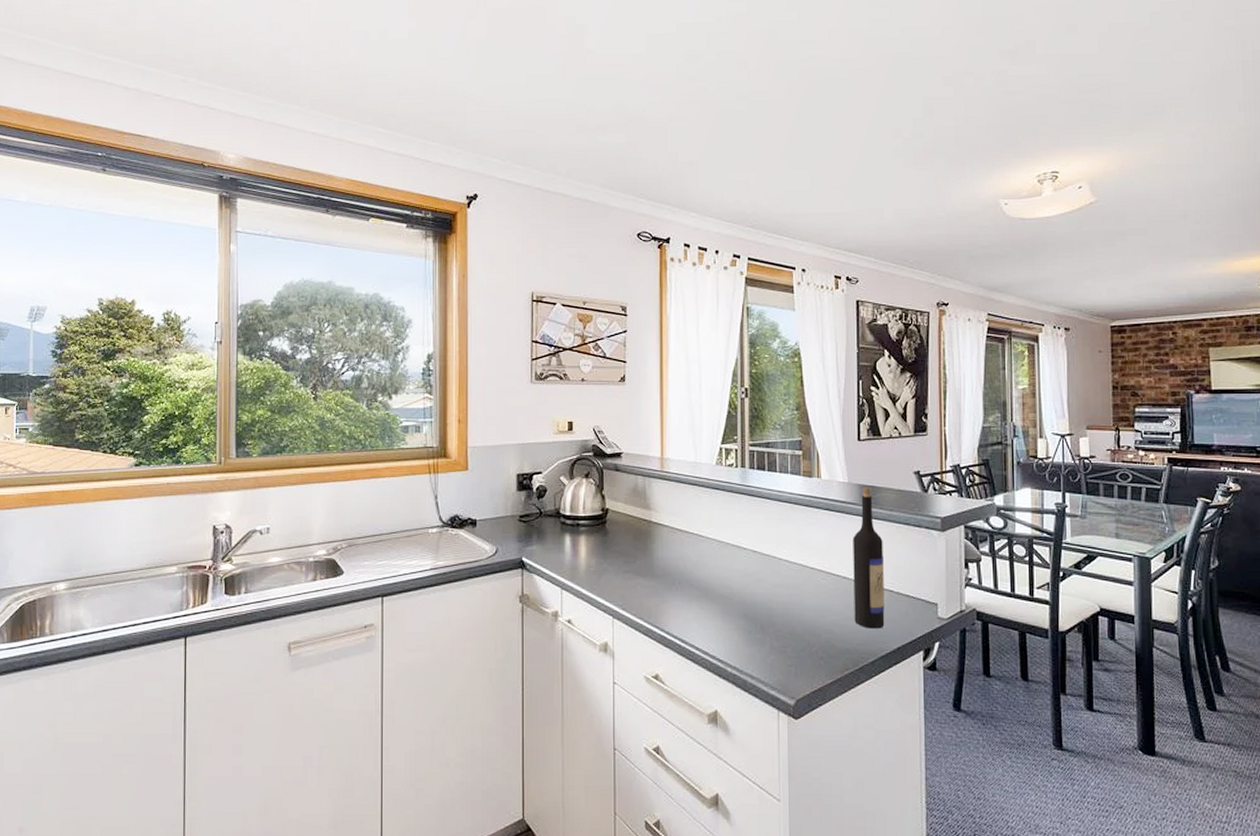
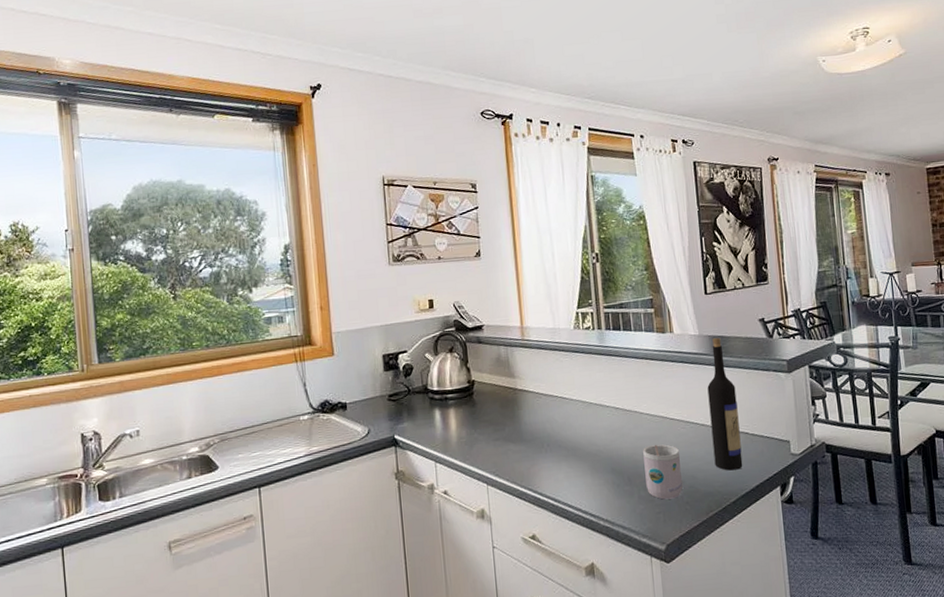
mug: none [779,593,818,652] -> present [643,444,683,500]

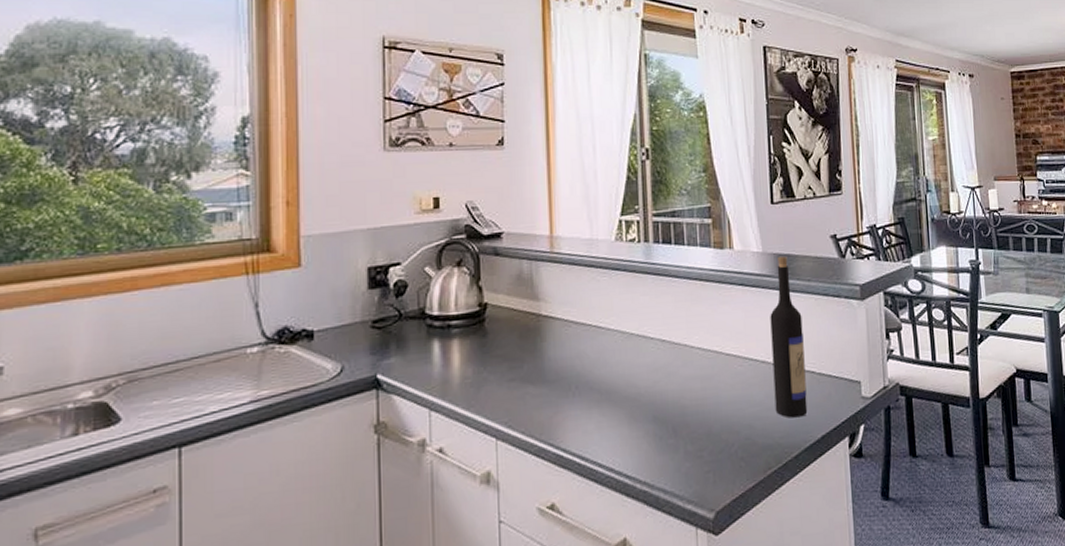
mug: present [643,444,683,500] -> none [692,385,737,455]

